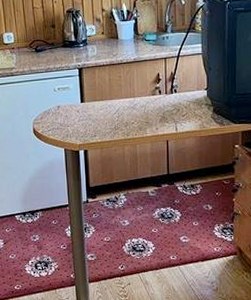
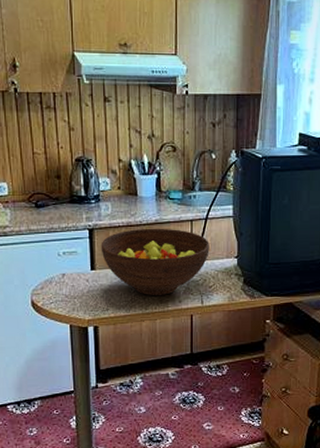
fruit bowl: none [88,65,182,124] -> present [101,228,210,295]

